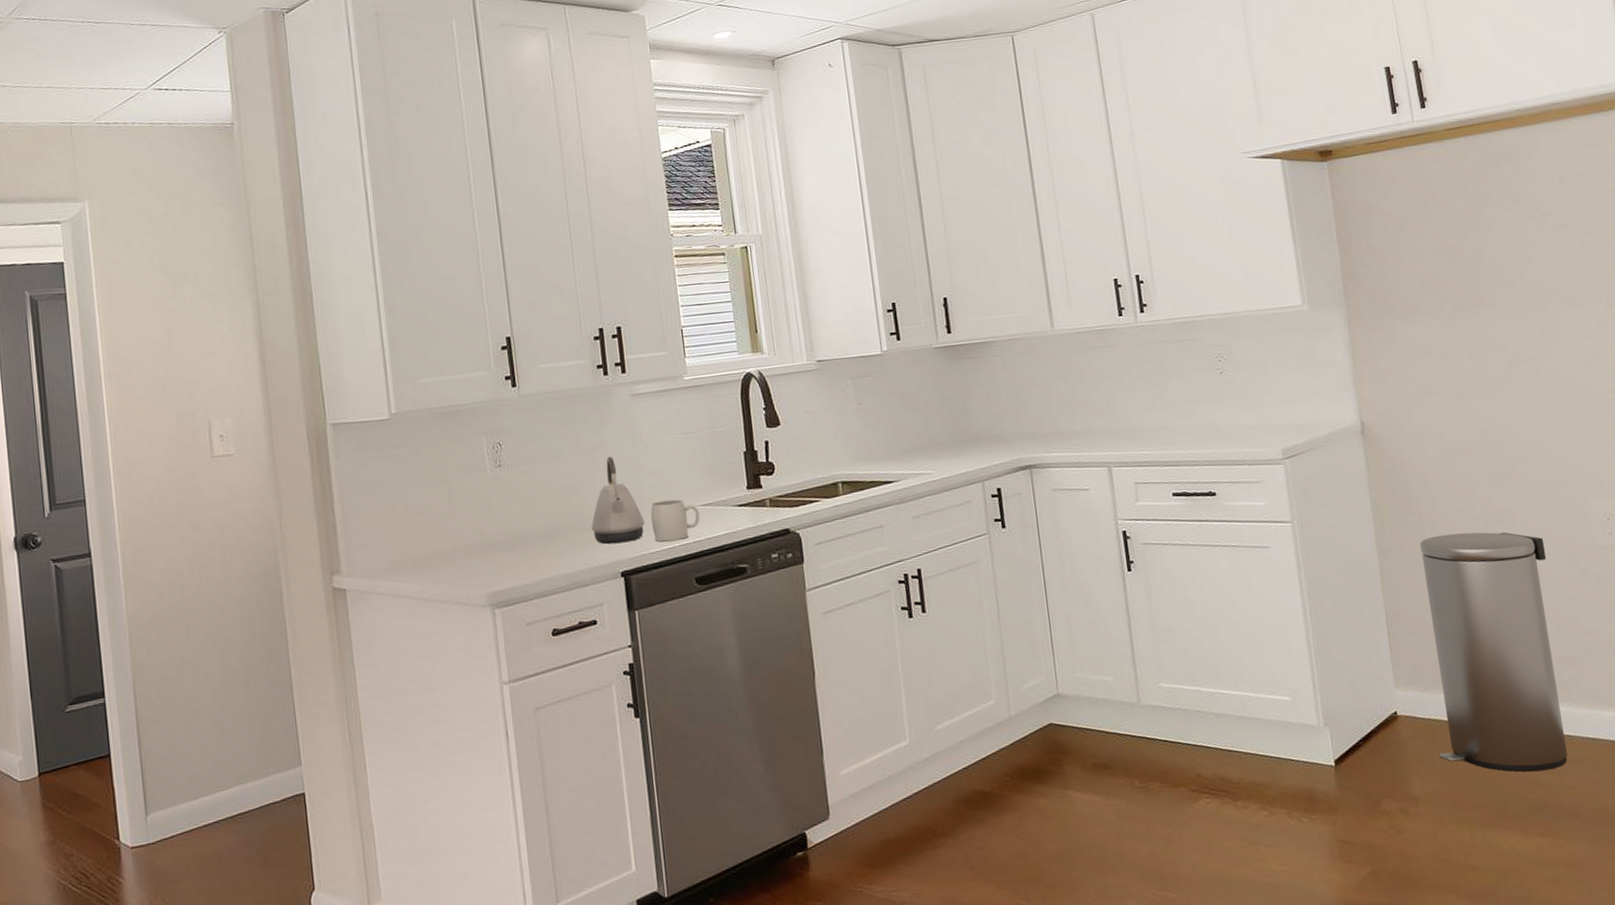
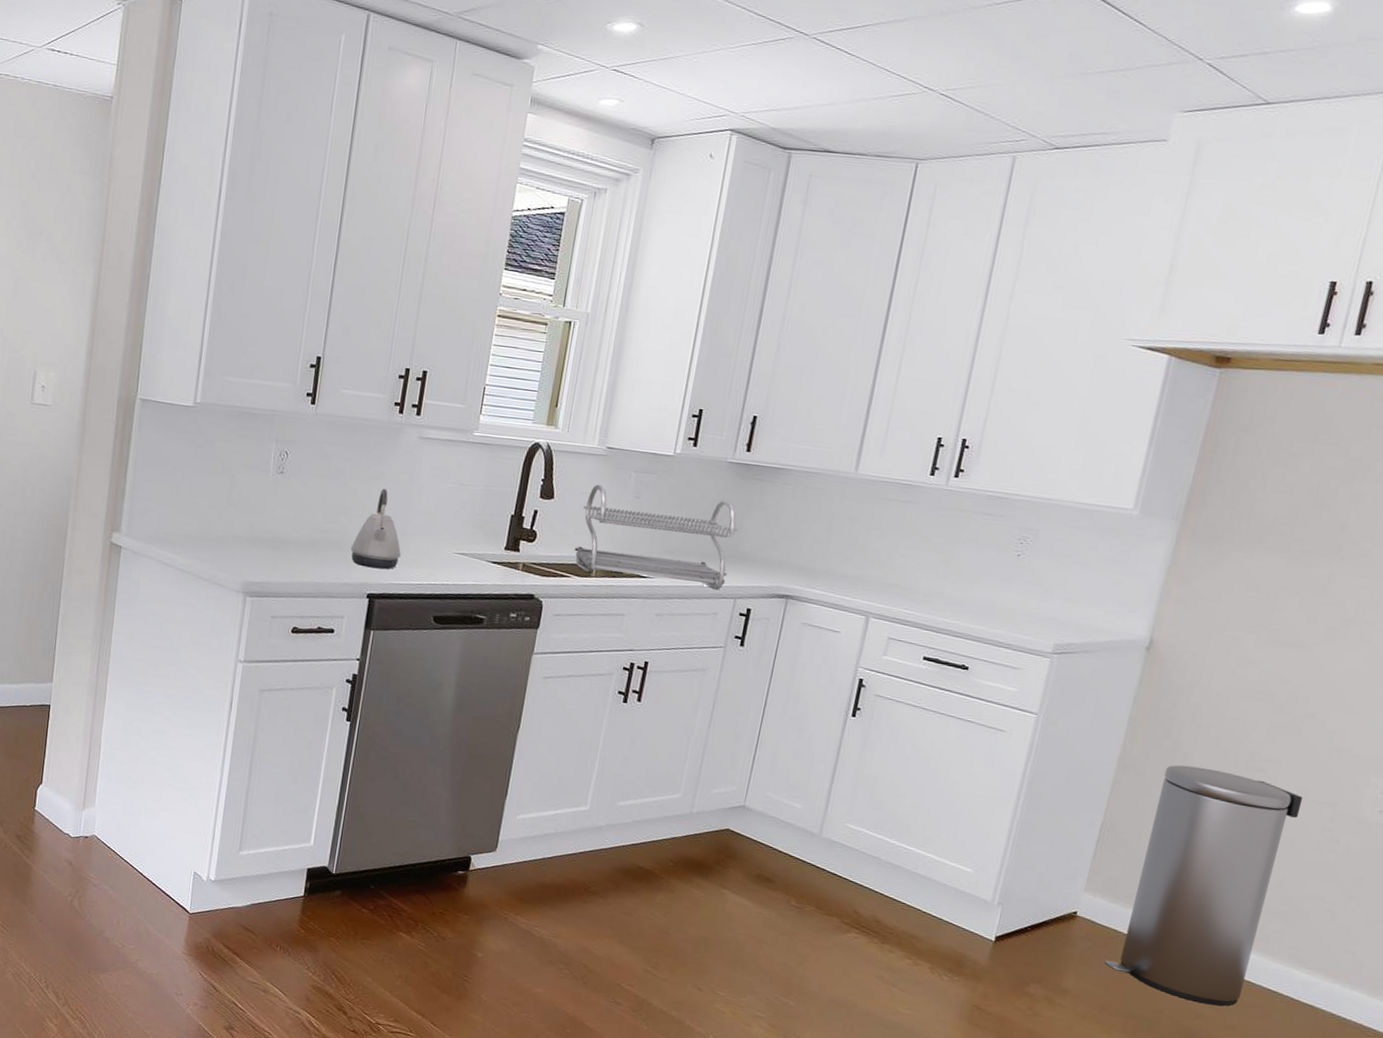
mug: present [650,499,700,543] -> none [406,539,454,580]
dish rack: none [811,385,969,494] -> present [574,484,738,591]

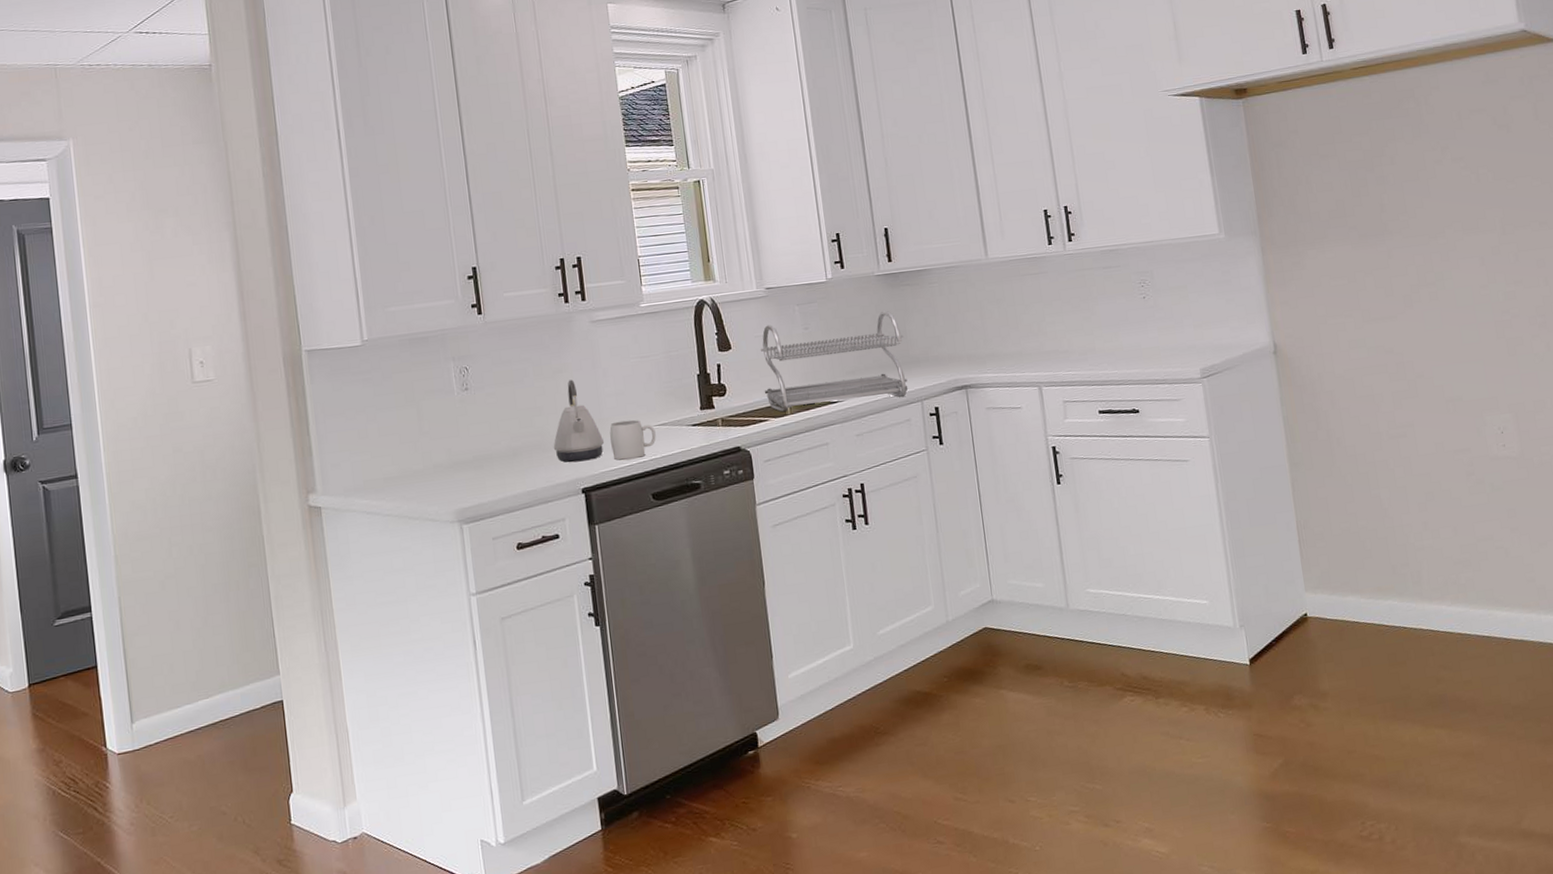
mug: none [406,539,454,580] -> present [609,419,656,461]
pedal bin: present [1104,765,1303,1006] -> none [1328,444,1464,669]

